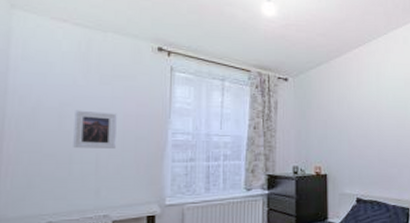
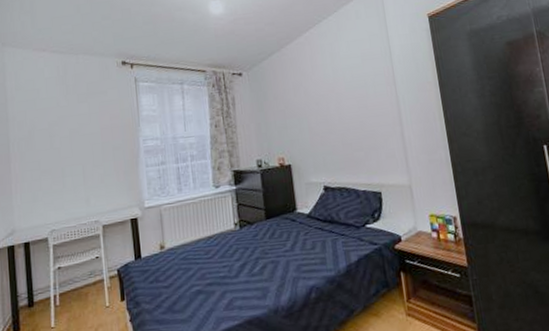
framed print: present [73,110,117,149] -> none [61,127,97,163]

